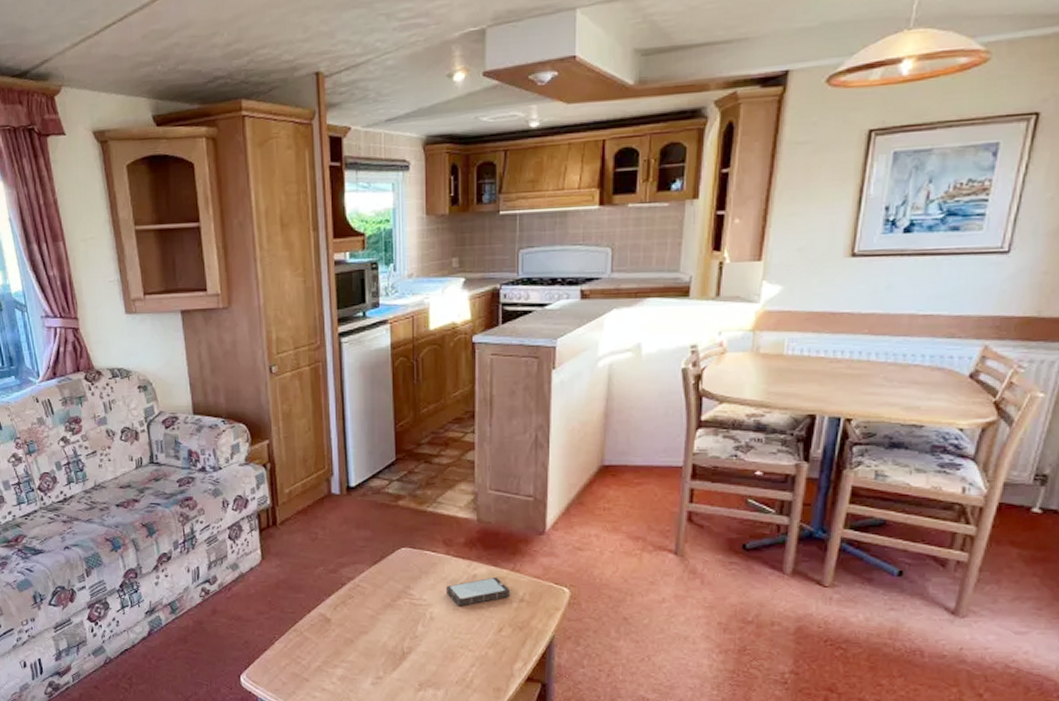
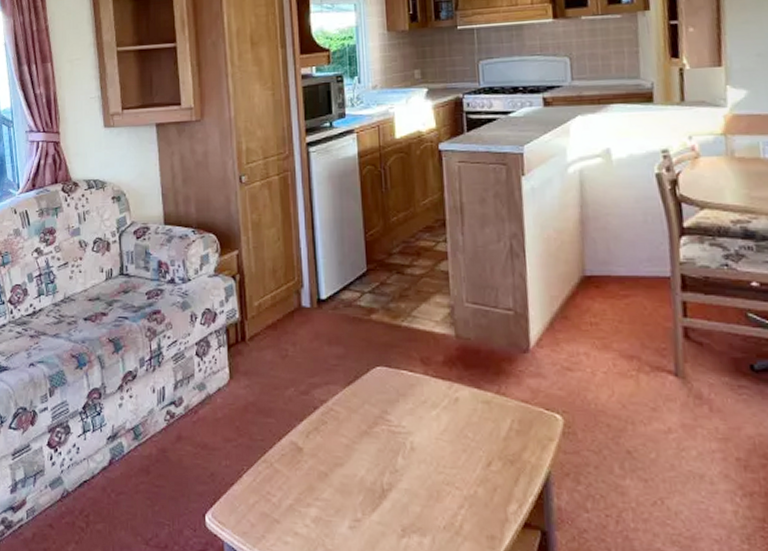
smartphone: present [446,576,511,607] -> none [427,400,498,435]

